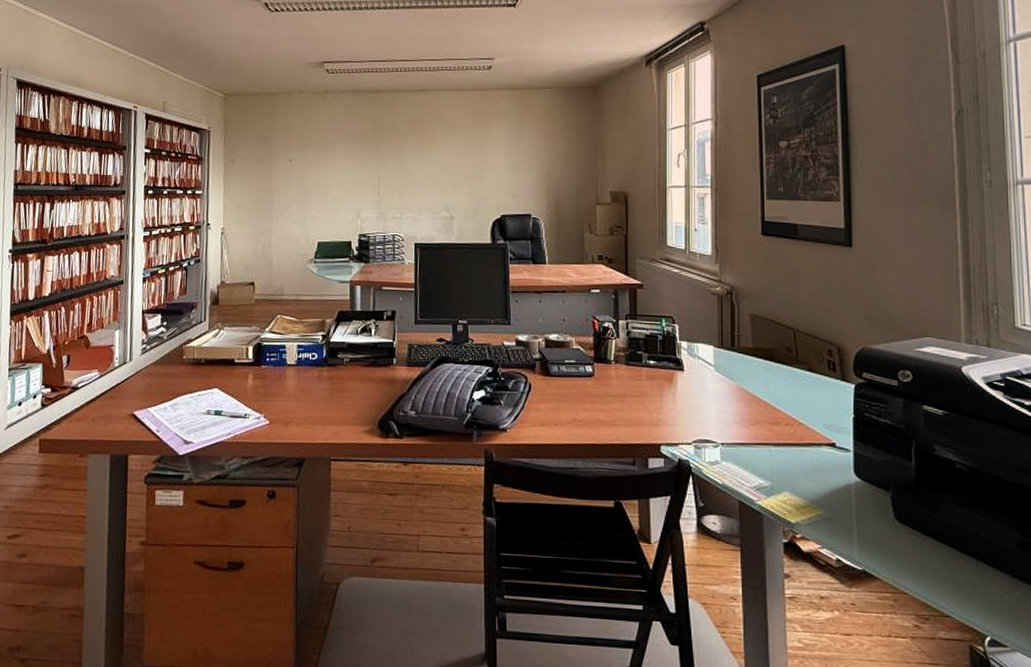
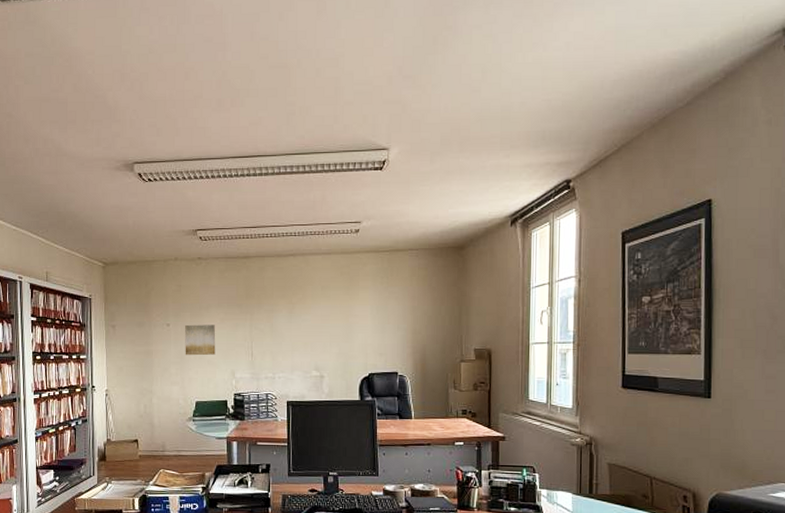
wall art: none [307,160,341,193] -> present [185,324,216,356]

